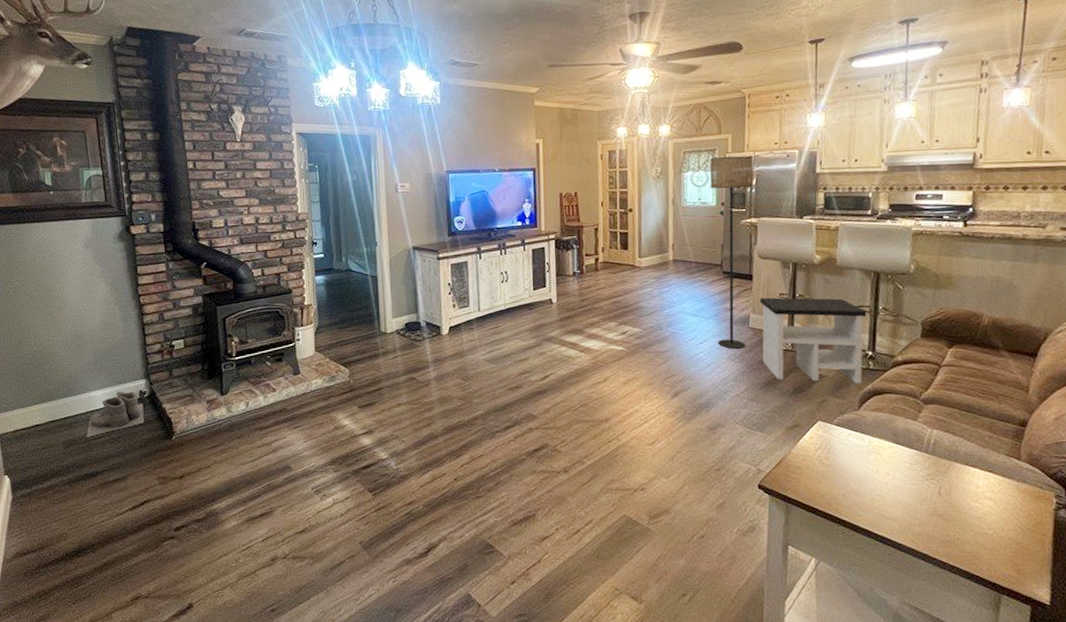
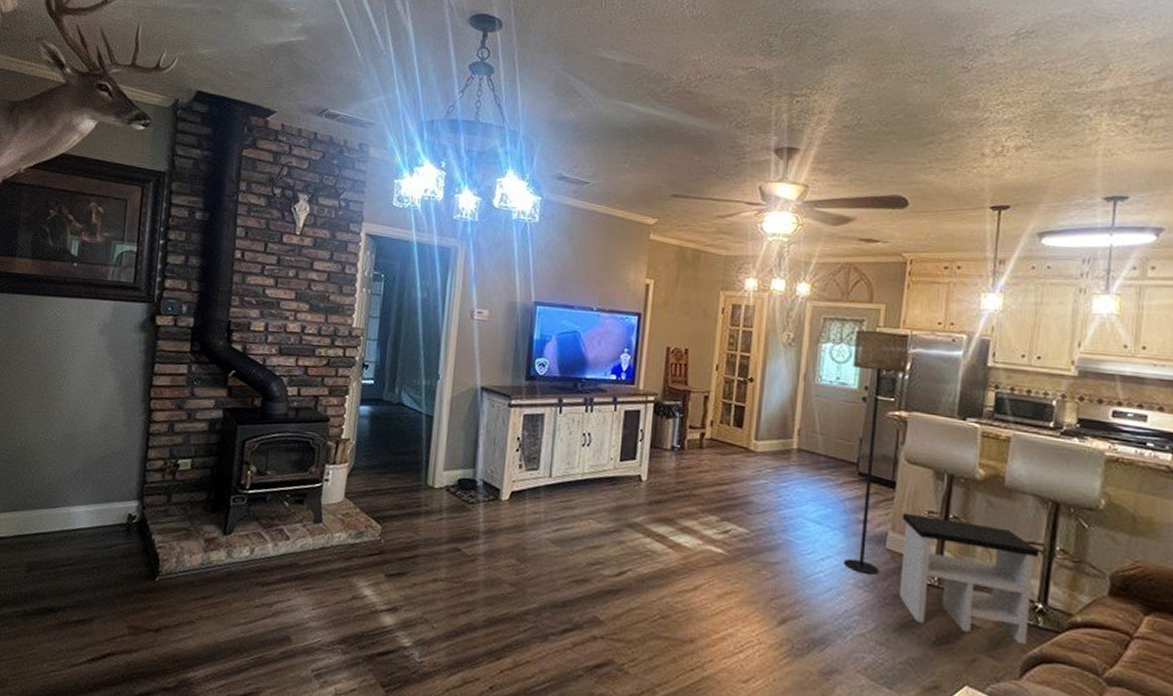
boots: present [86,391,144,437] -> none [55,510,130,562]

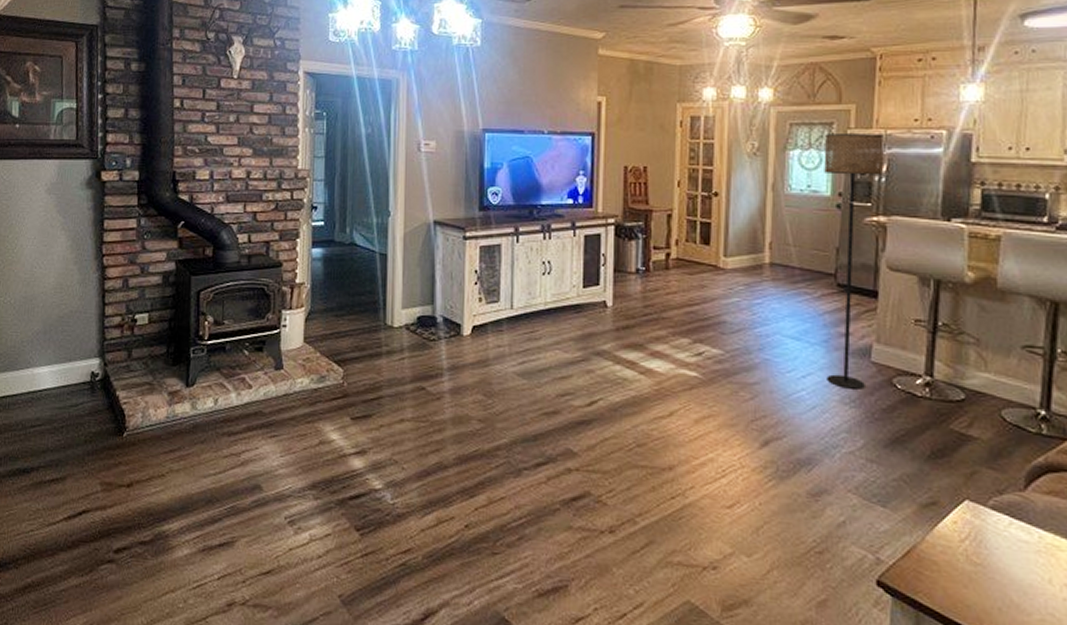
side table: present [899,513,1040,645] -> none [887,323,1040,455]

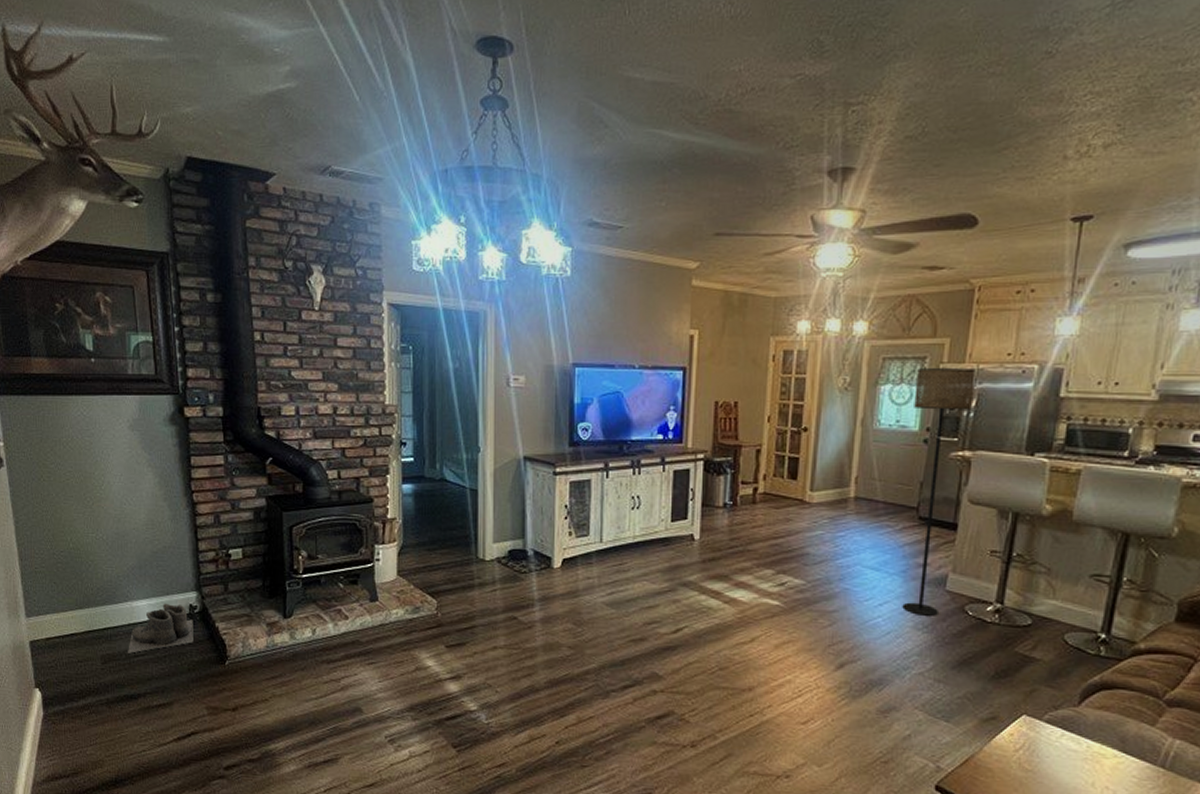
boots: none [25,369,94,424] -> present [128,603,193,654]

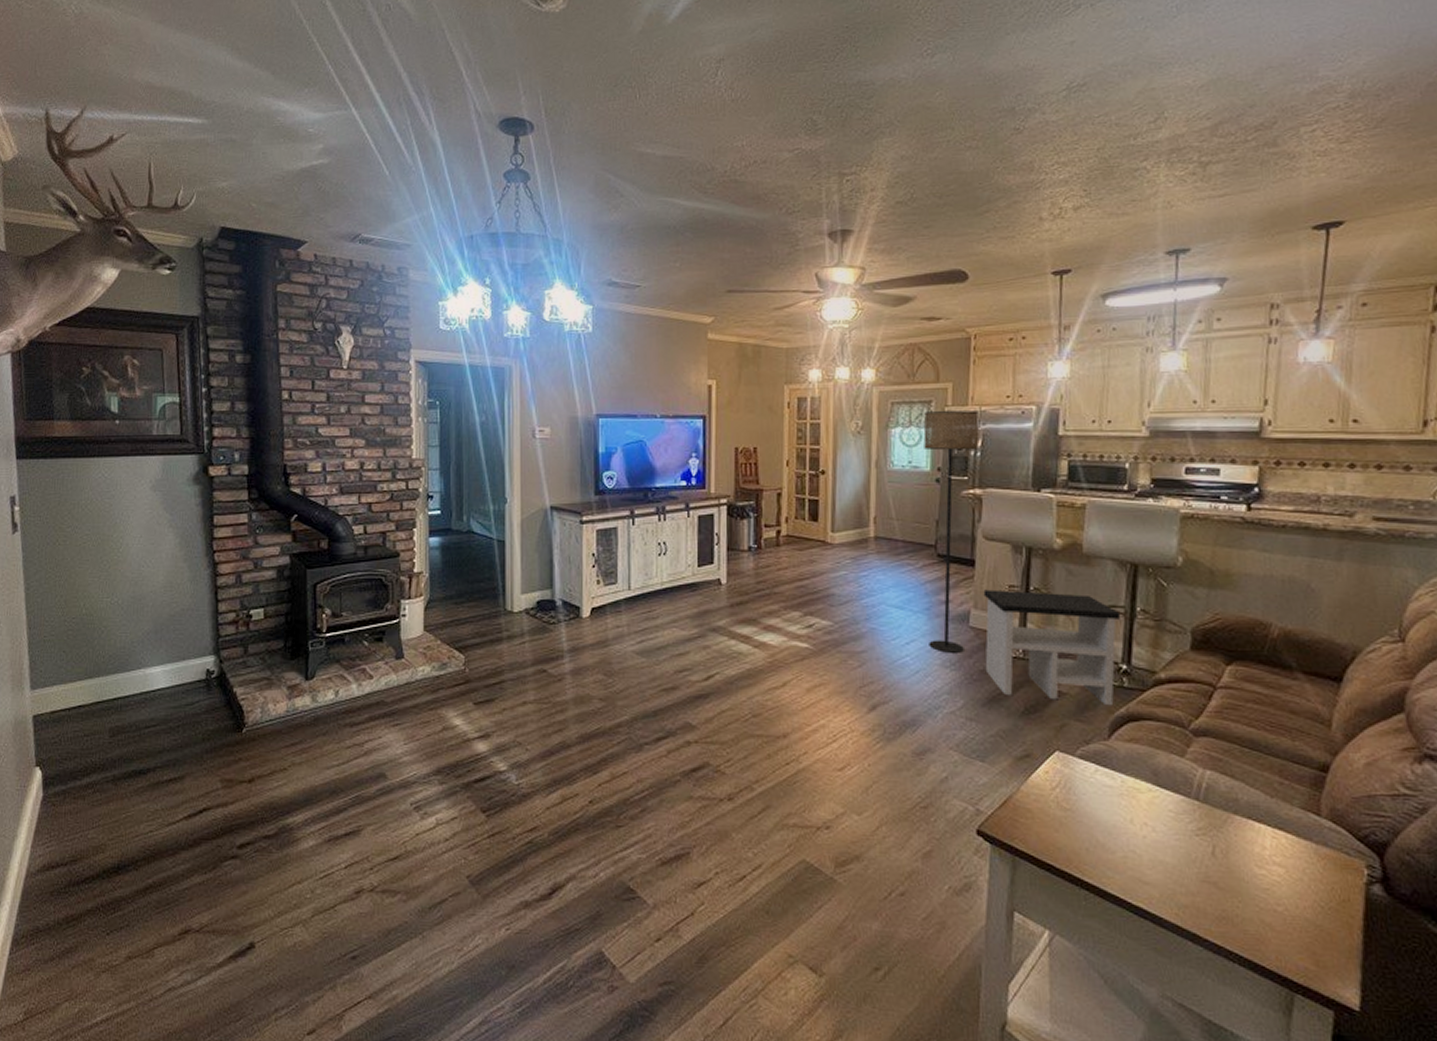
boots: present [128,603,193,654] -> none [138,668,210,724]
side table: none [958,554,1106,674] -> present [983,589,1121,706]

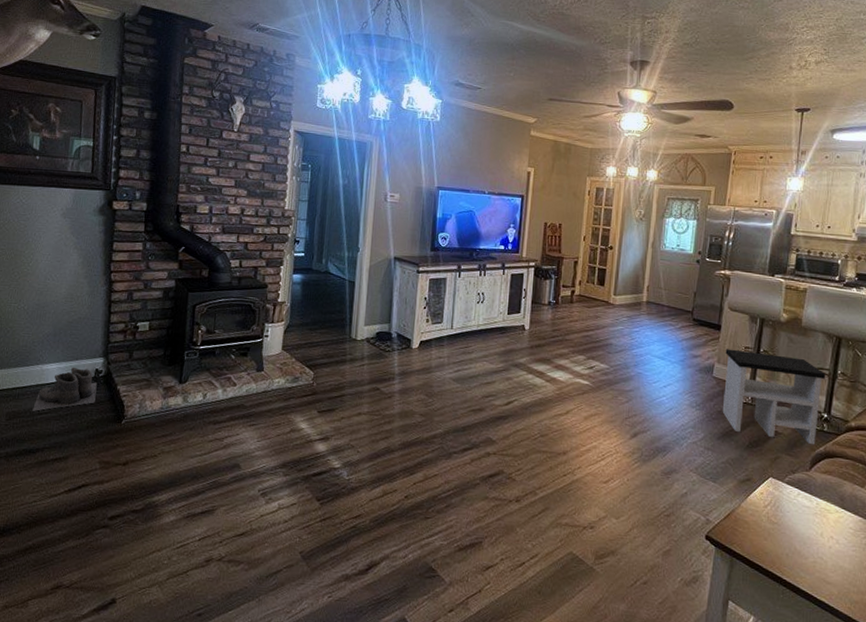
boots: none [138,668,210,724] -> present [32,367,97,411]
floor lamp: present [923,411,979,653] -> none [681,207,733,397]

